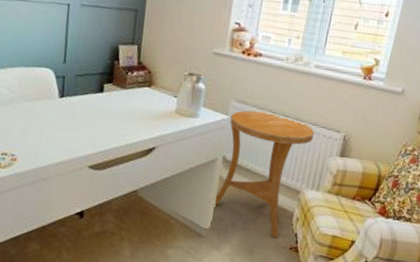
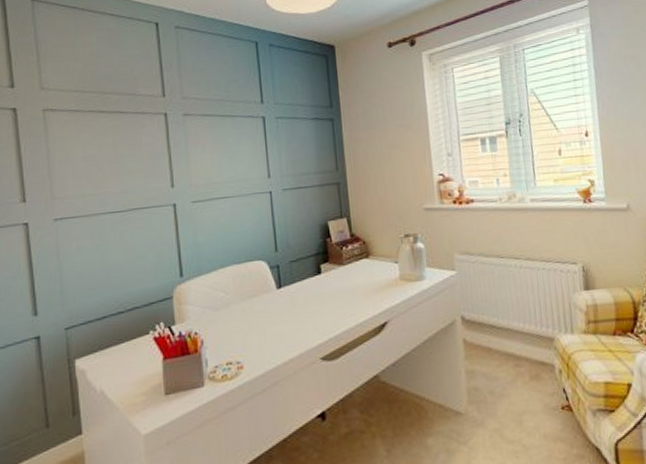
side table: present [213,110,315,238] -> none [458,258,551,399]

